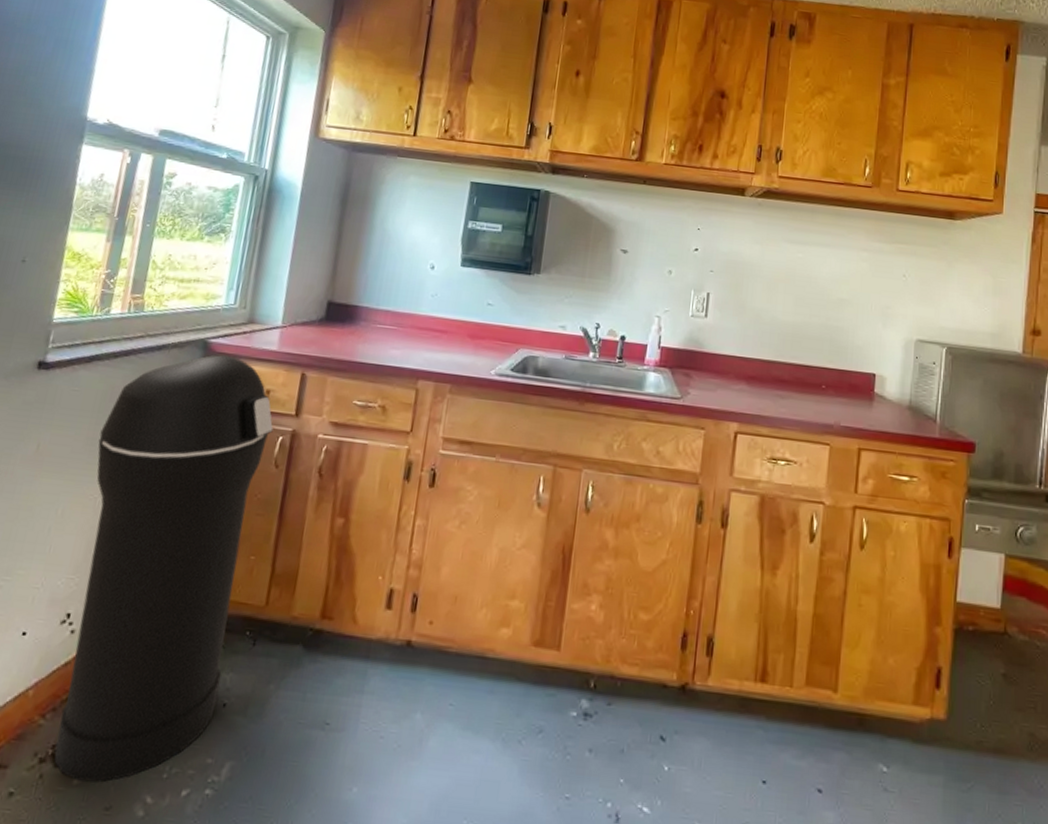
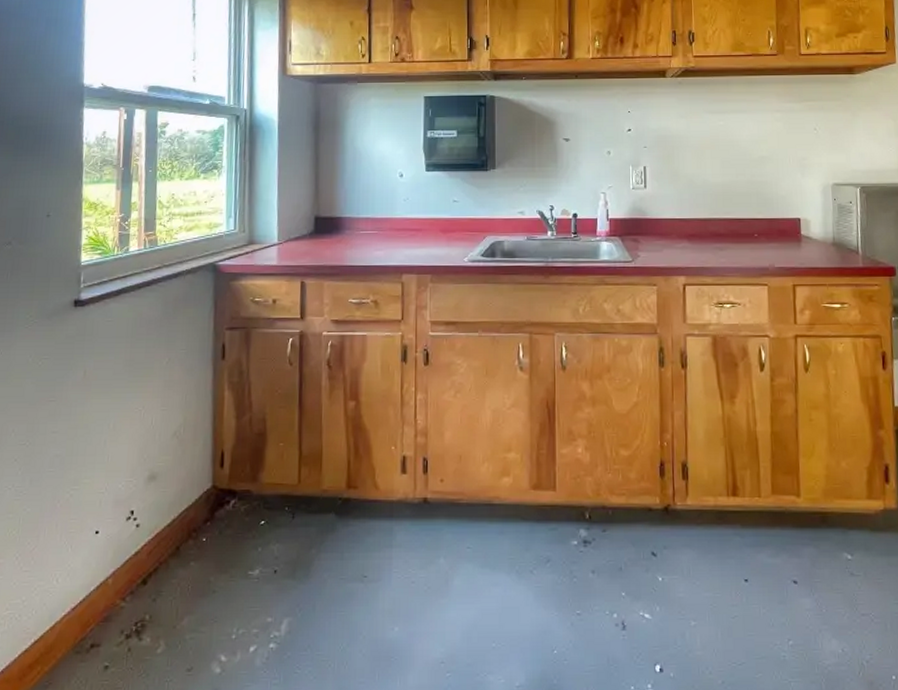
trash can: present [54,355,274,783] -> none [135,275,284,649]

